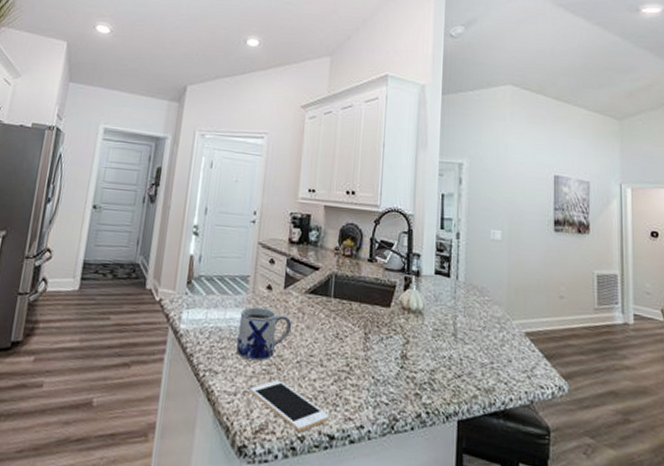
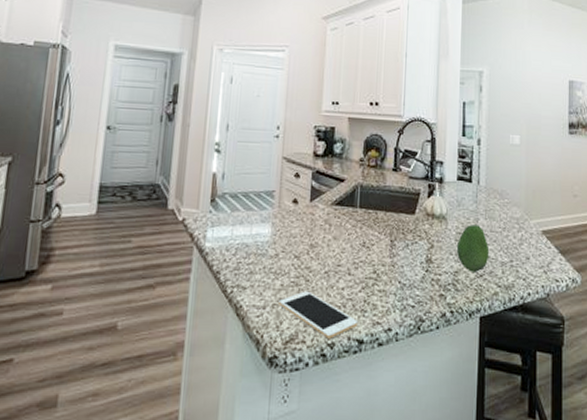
mug: present [236,307,292,361] -> none [264,221,319,274]
fruit: none [433,321,469,372] -> present [456,225,490,272]

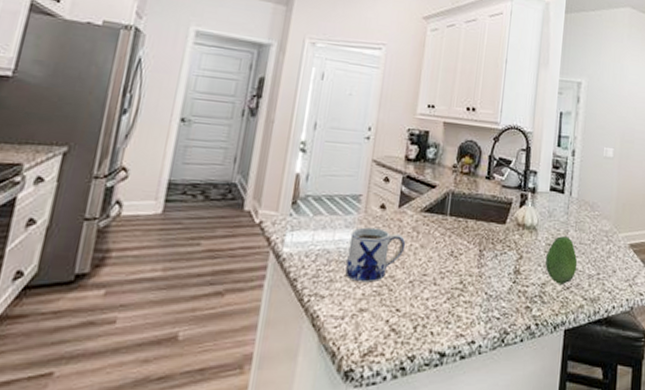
mug: none [264,221,319,274] -> present [345,227,406,283]
cell phone: present [279,291,359,339] -> none [358,301,442,351]

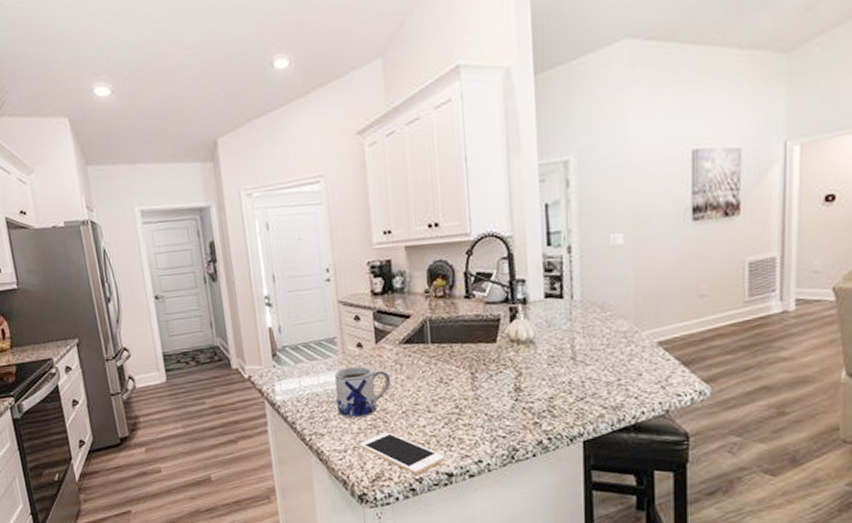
cell phone: none [358,301,442,351] -> present [359,432,446,474]
fruit: present [544,236,578,285] -> none [549,345,591,396]

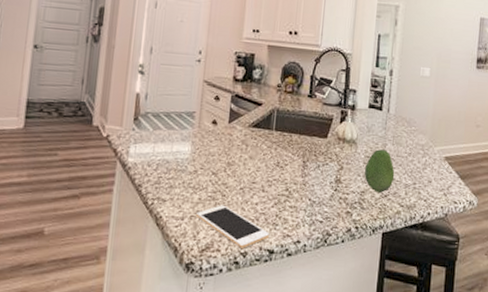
mug: present [334,366,391,418] -> none [183,140,236,189]
fruit: none [549,345,591,396] -> present [364,149,395,193]

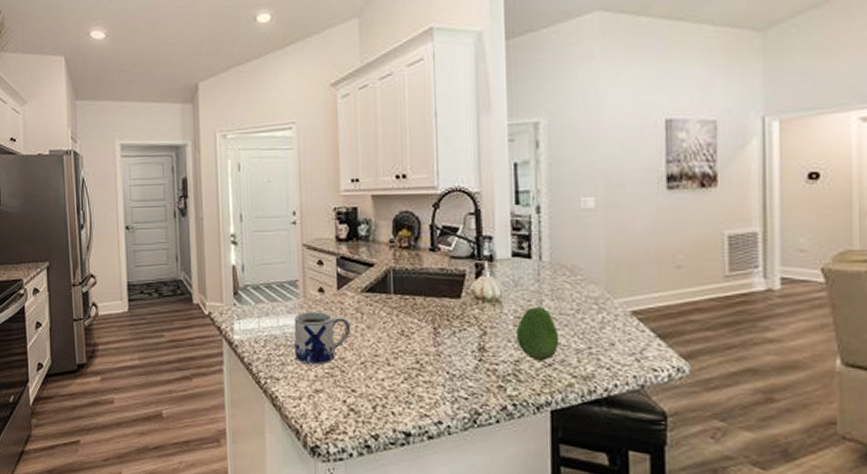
mug: none [183,140,236,189] -> present [294,312,351,365]
cell phone: present [196,205,270,248] -> none [315,382,404,430]

